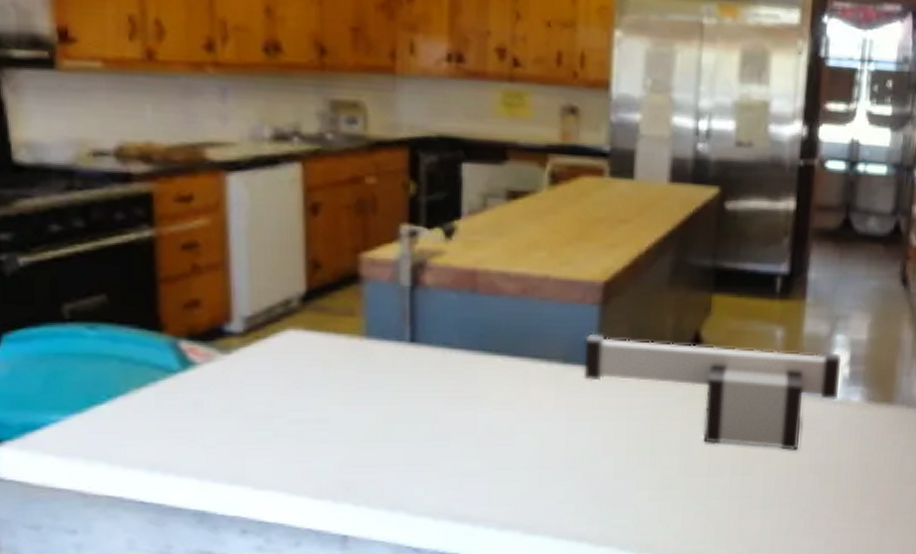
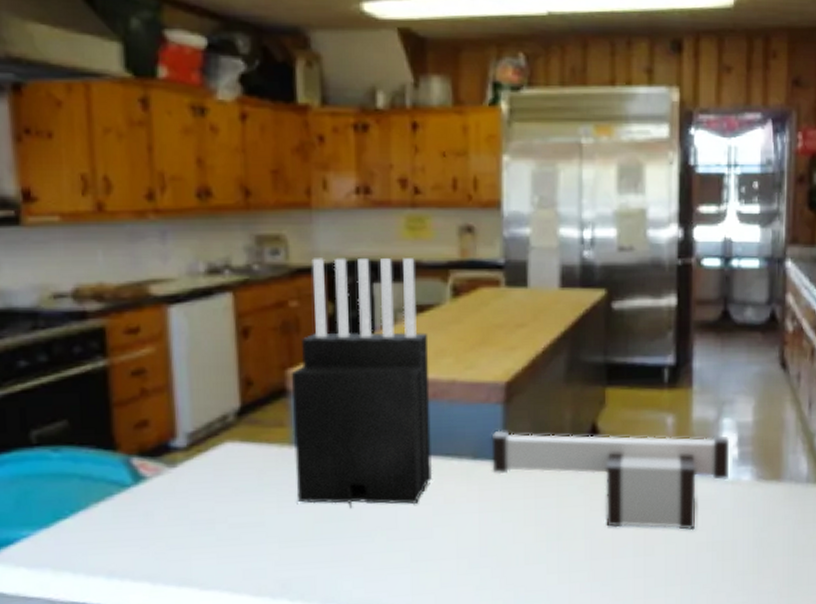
knife block: none [364,130,521,410] -> present [291,257,433,509]

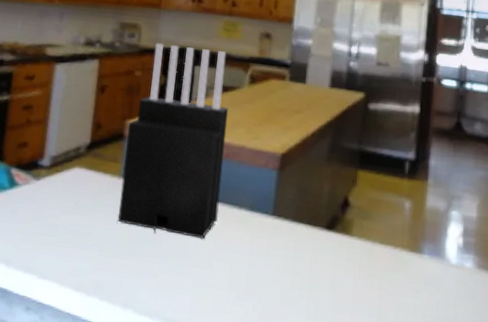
paper towel holder: present [491,430,730,531] -> none [263,190,457,303]

